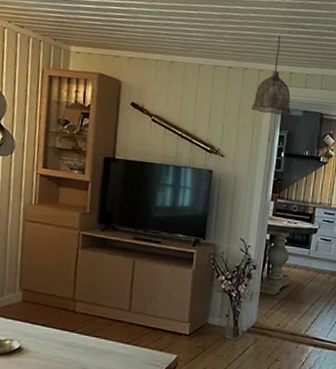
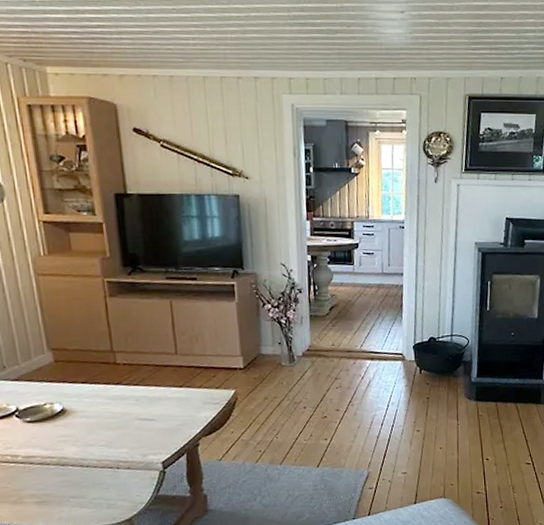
pendant lamp: present [251,35,291,115] -> none [269,36,313,126]

